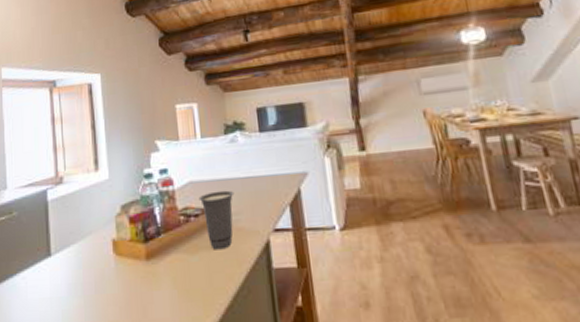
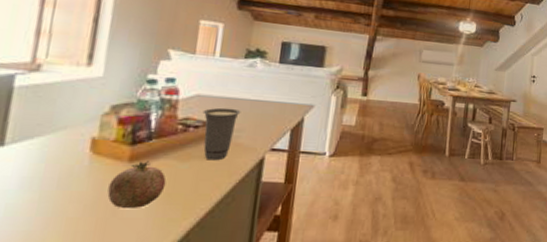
fruit: none [135,257,183,310] -> present [107,161,166,209]

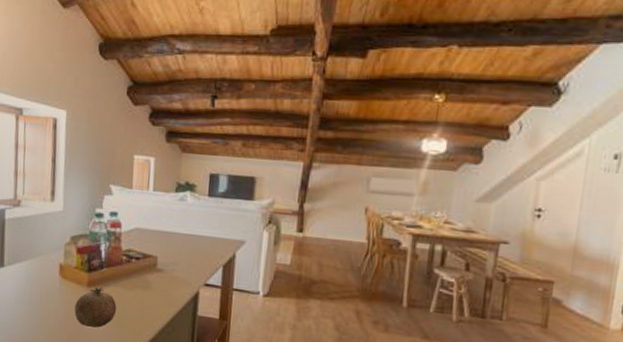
cup: present [202,107,241,161] -> none [142,241,175,292]

